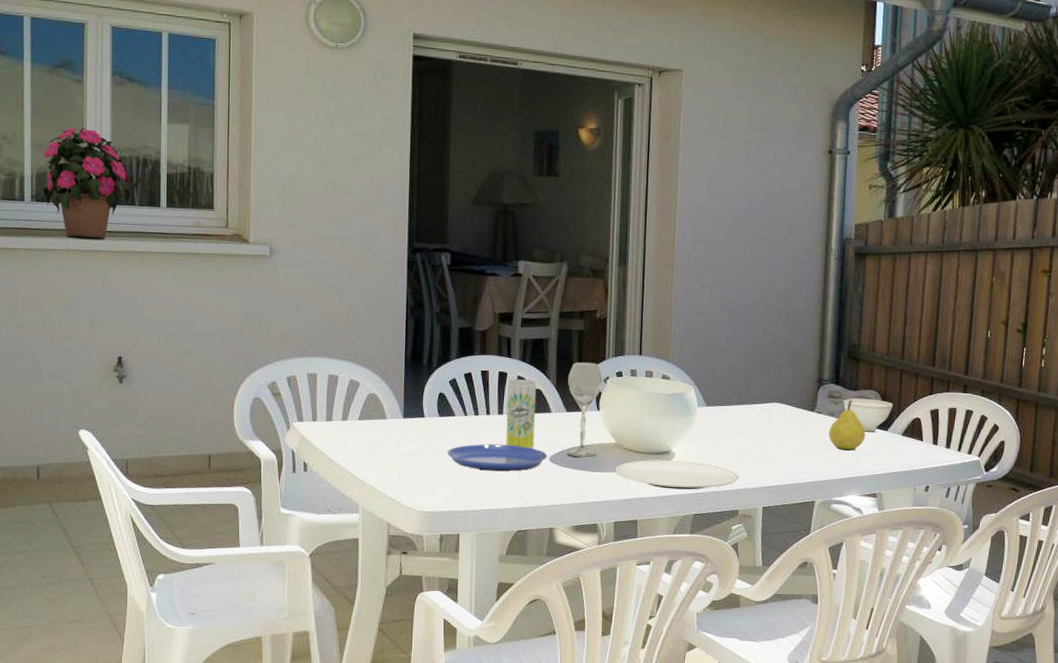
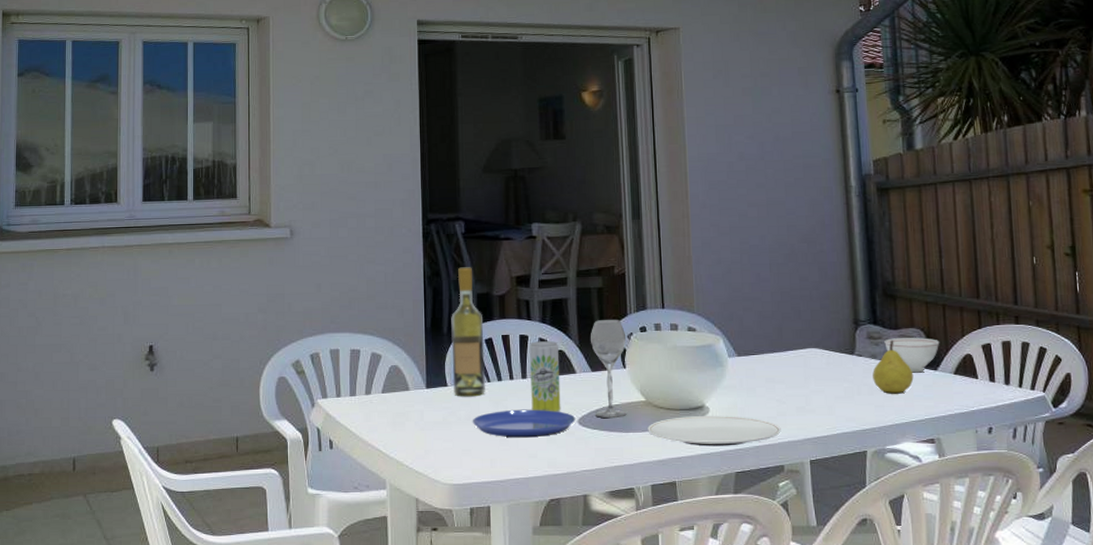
potted flower: present [43,126,130,241] -> none [81,133,160,236]
bottle: none [430,300,464,428] -> present [451,267,486,396]

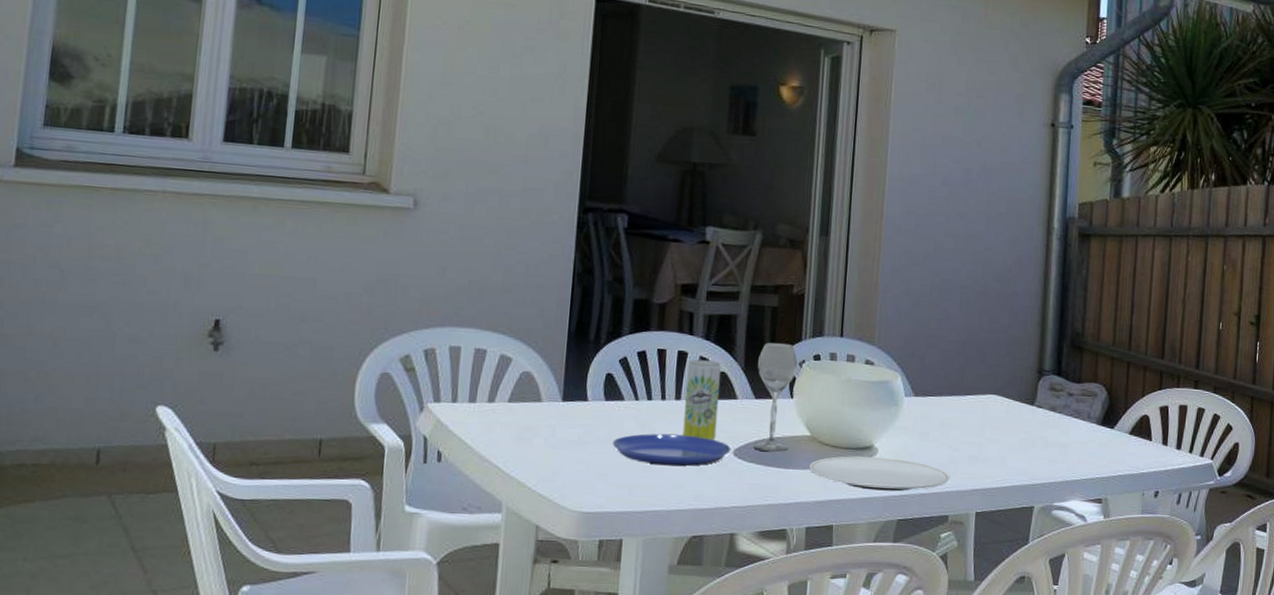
bottle: present [451,267,486,396] -> none [594,267,638,415]
fruit: present [873,339,914,394] -> none [1049,393,1090,450]
bowl: present [884,338,940,373] -> none [1066,391,1120,430]

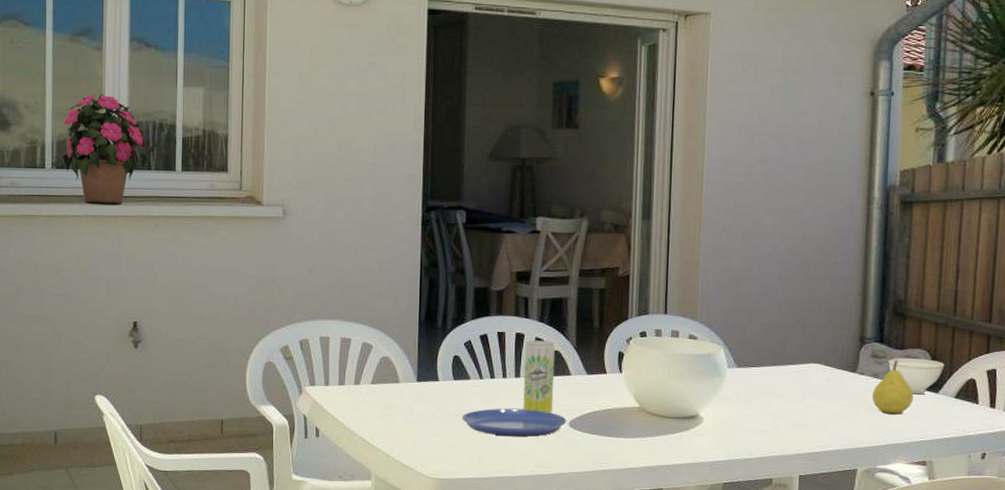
potted flower: none [139,51,250,183] -> present [63,93,147,206]
wineglass: present [753,343,798,453] -> none [586,322,625,423]
plate: present [809,456,950,491] -> none [639,424,774,457]
fruit: none [1049,393,1090,450] -> present [872,359,914,415]
bowl: none [1066,391,1120,430] -> present [888,358,945,395]

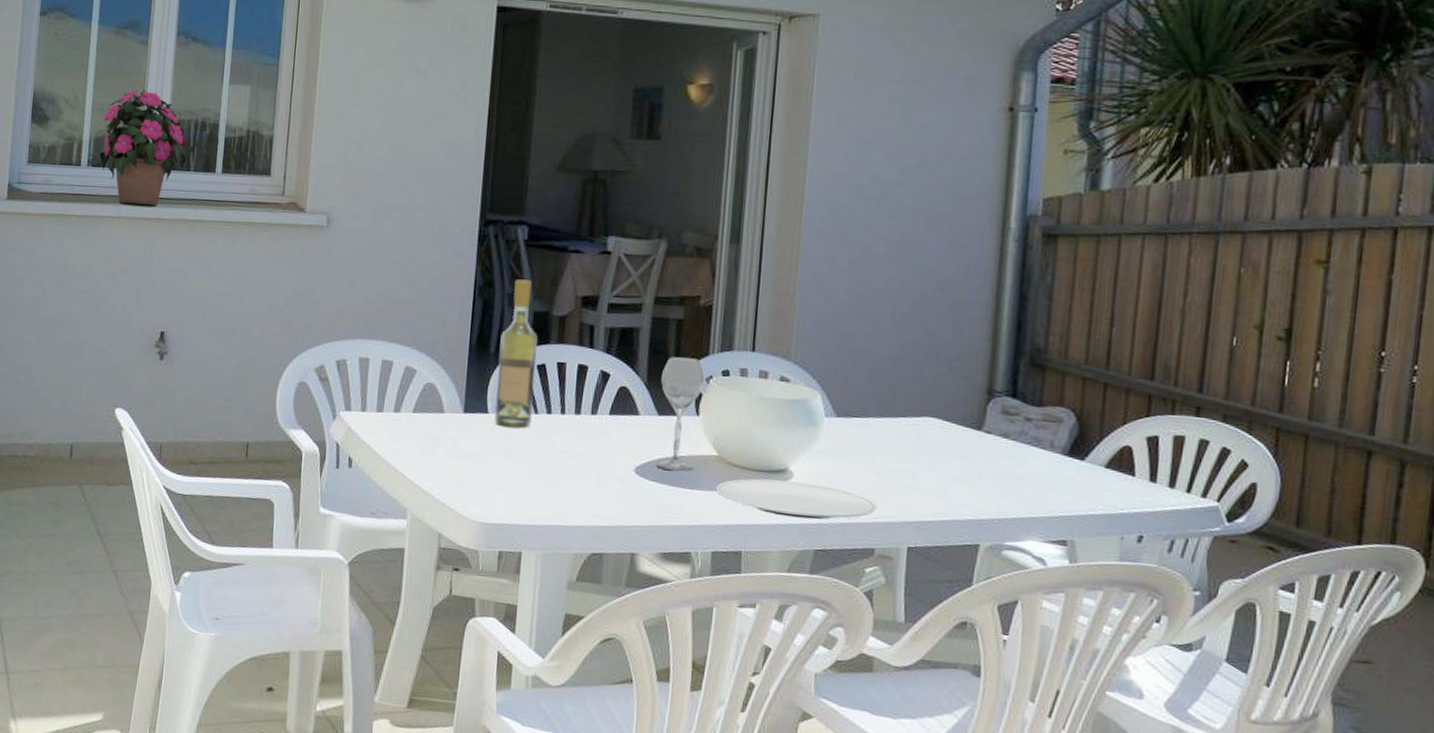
bottle: none [444,259,479,392] -> present [494,279,537,428]
plate: present [461,408,567,437] -> none [511,447,633,482]
beverage can: present [523,340,555,413] -> none [582,373,623,457]
wineglass: none [586,322,625,423] -> present [655,357,705,472]
plate: none [639,424,774,457] -> present [716,478,878,519]
fruit: present [872,359,914,415] -> none [1000,418,1053,483]
bowl: present [888,358,945,395] -> none [1022,416,1094,461]

